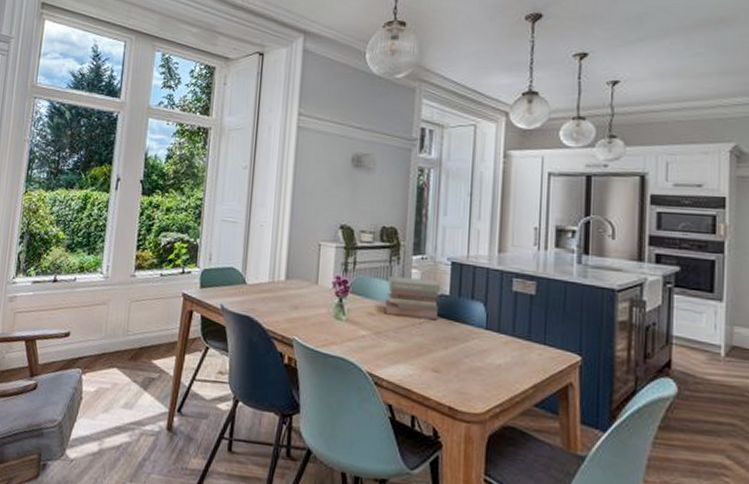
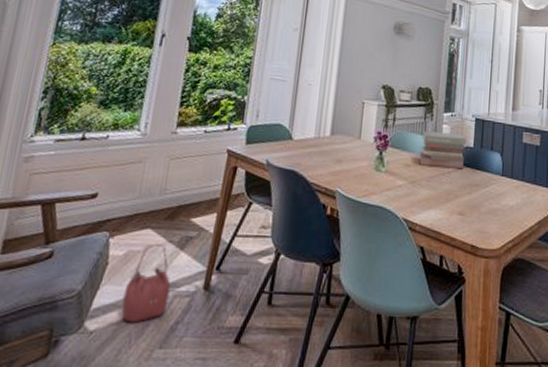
handbag: none [96,382,137,456] -> present [121,243,171,323]

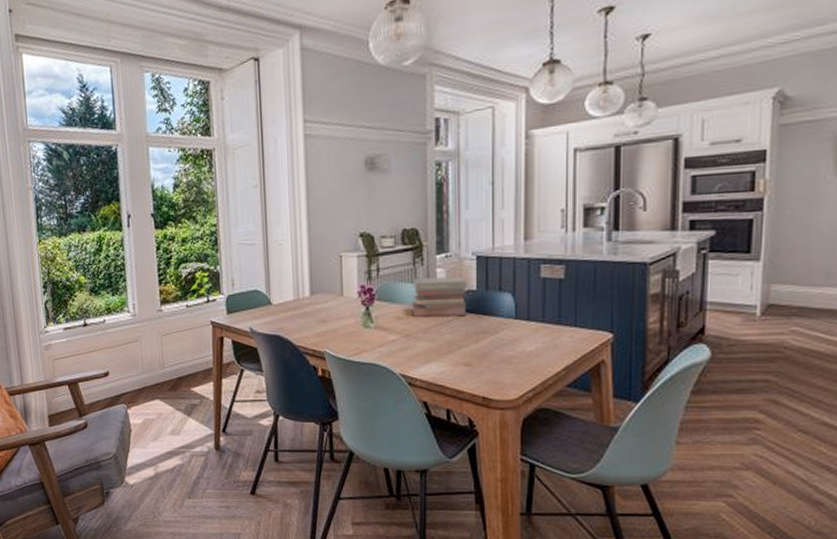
handbag: present [121,243,171,323] -> none [149,412,188,478]

